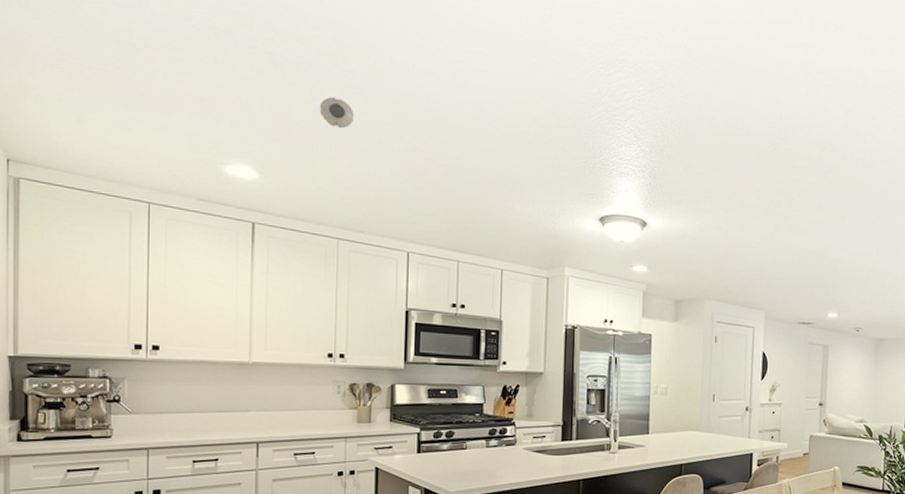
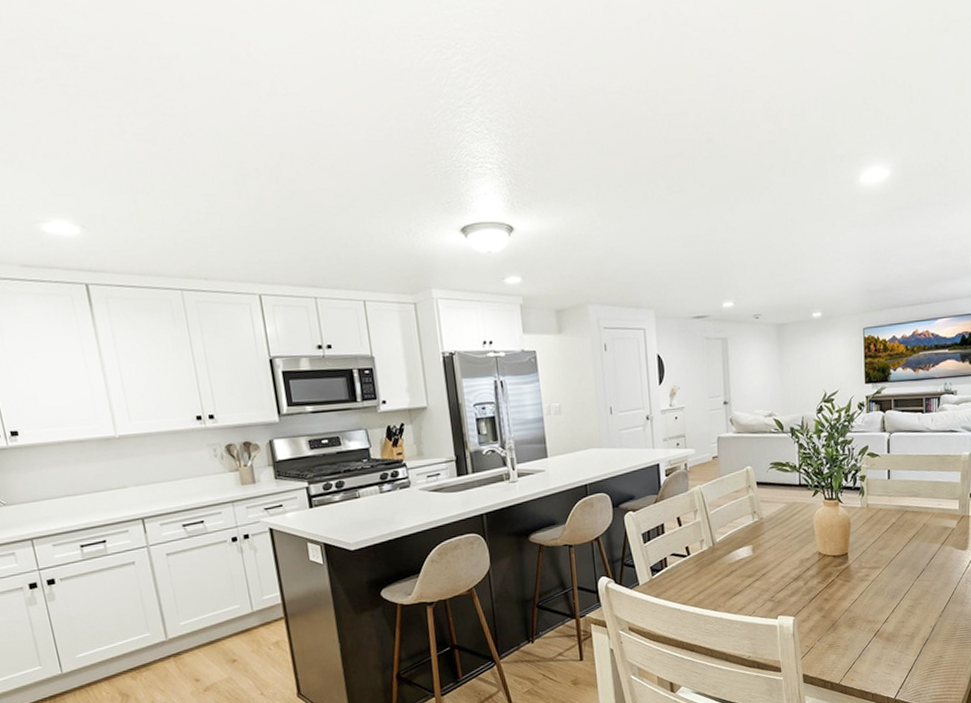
smoke detector: present [319,96,355,129] -> none [129,127,172,164]

